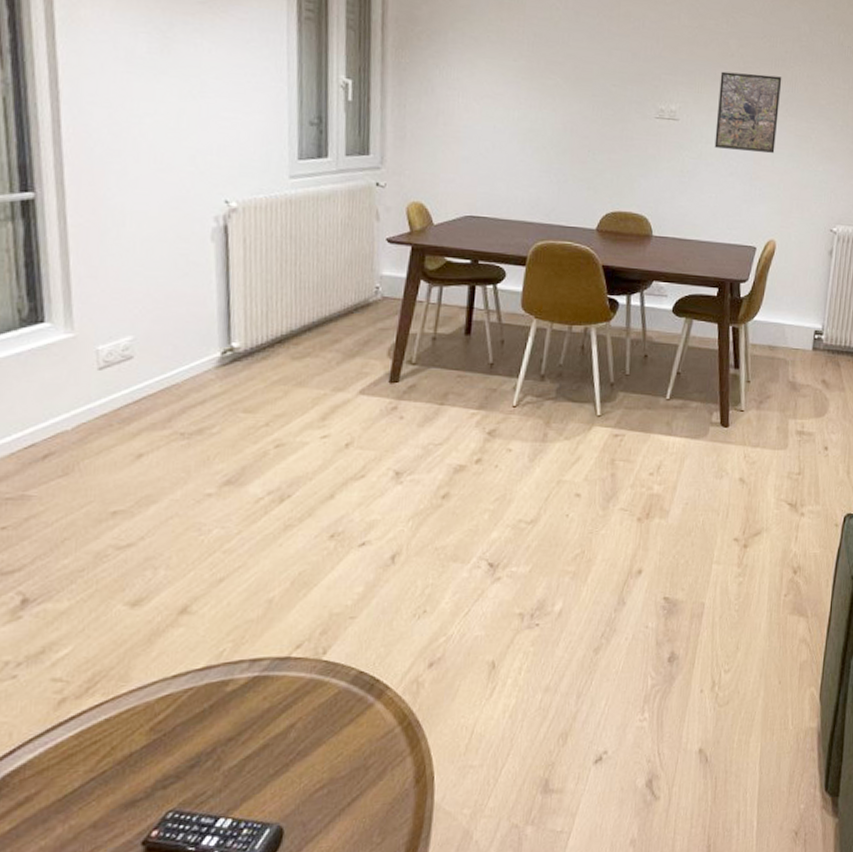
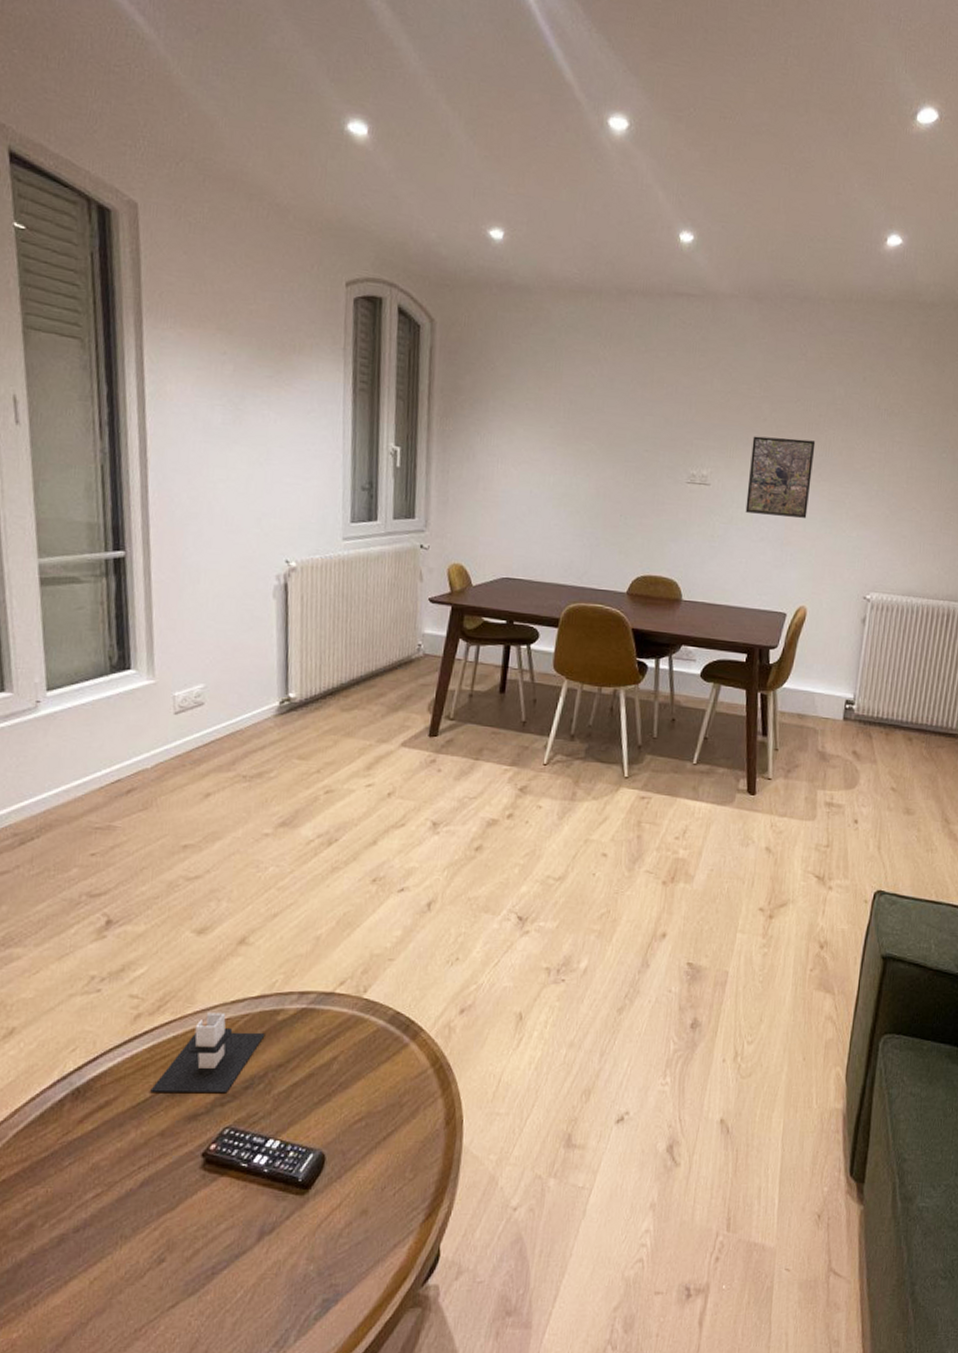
candle: none [79,688,213,782] -> present [150,1012,265,1092]

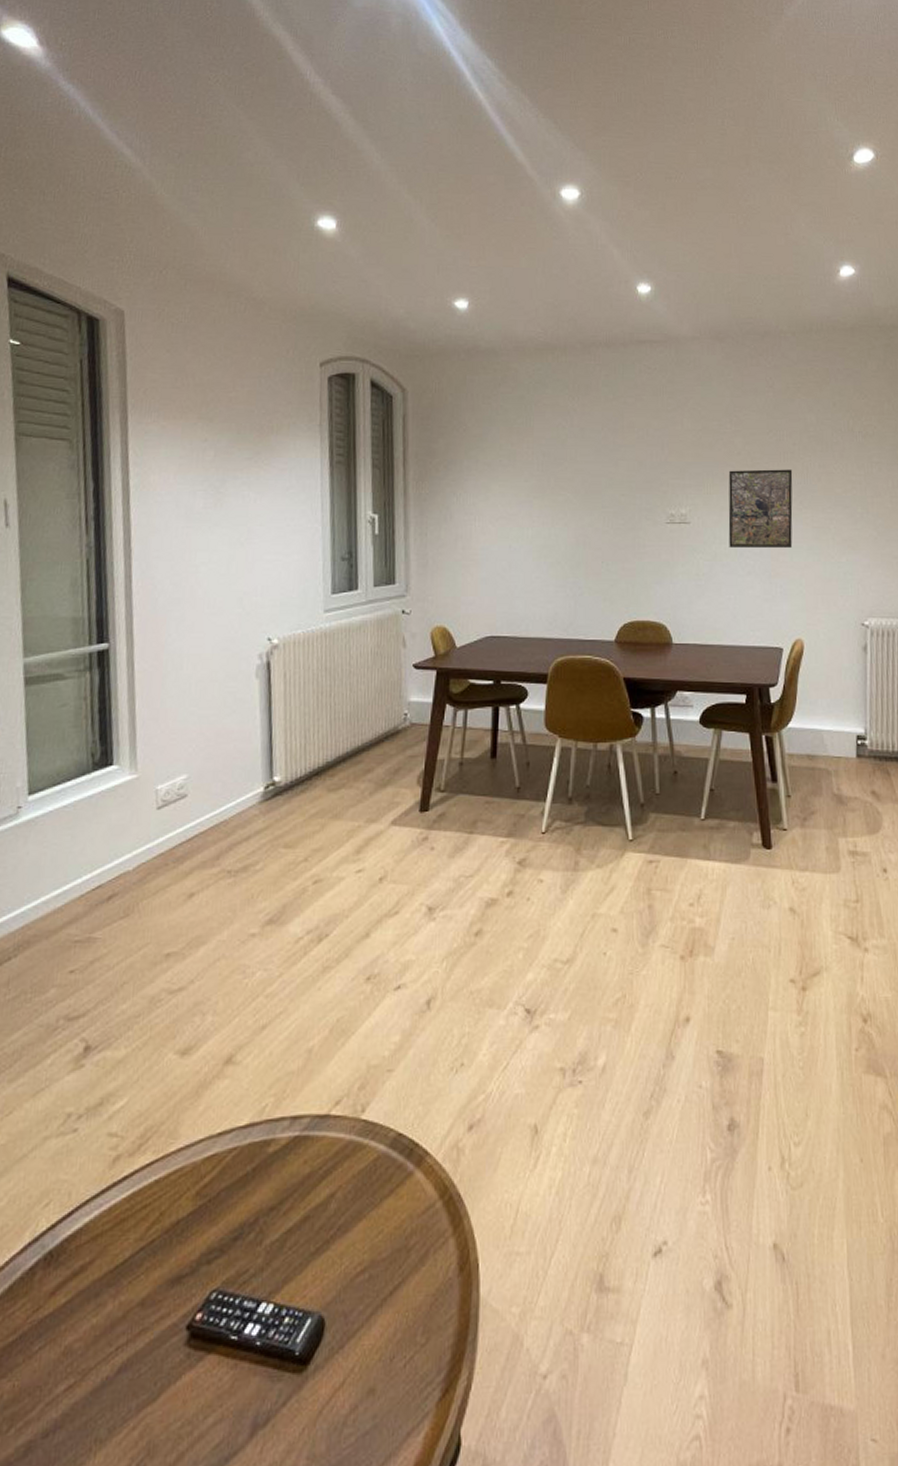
candle: present [150,1012,265,1092] -> none [130,1147,255,1251]

